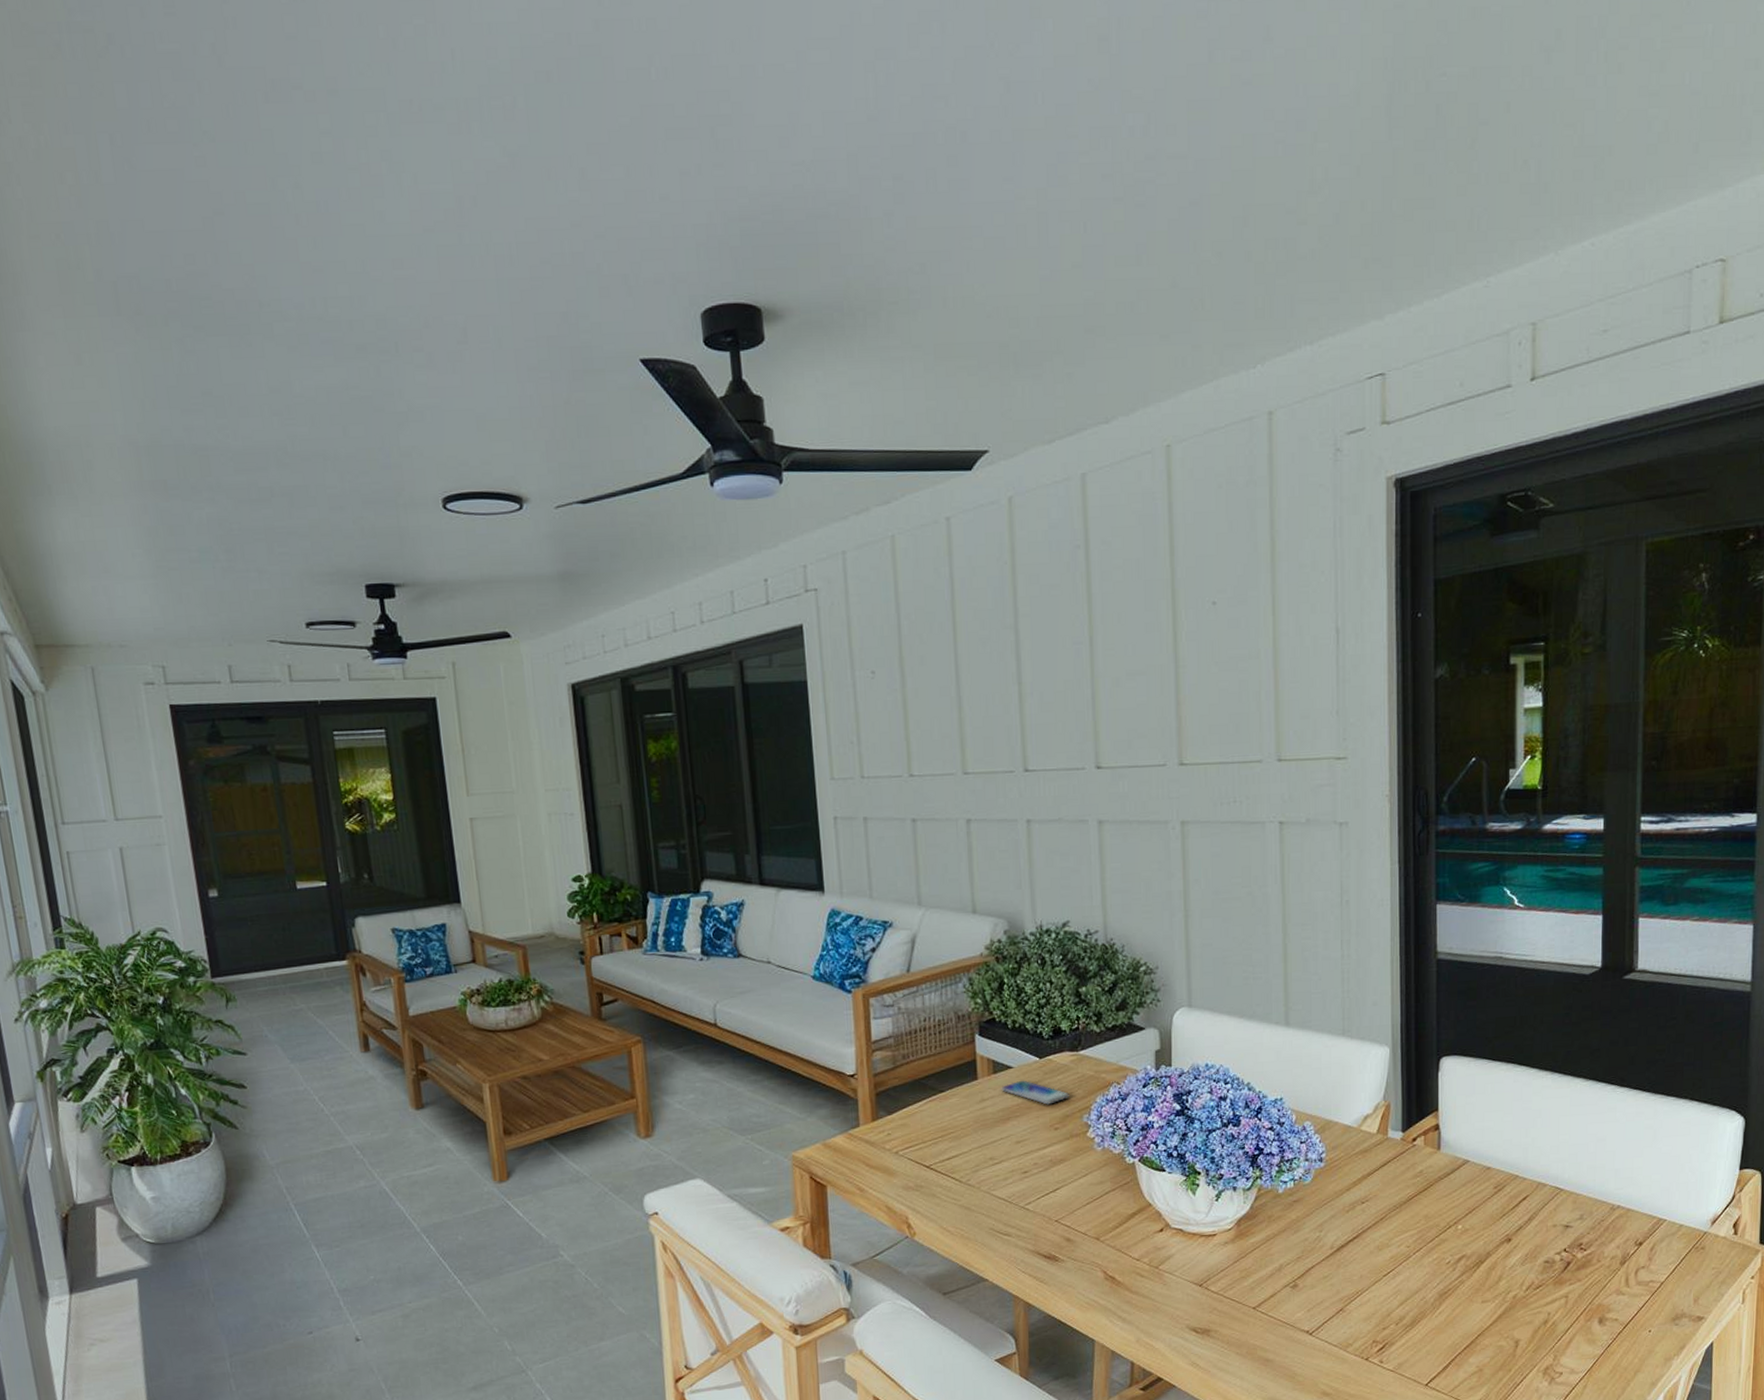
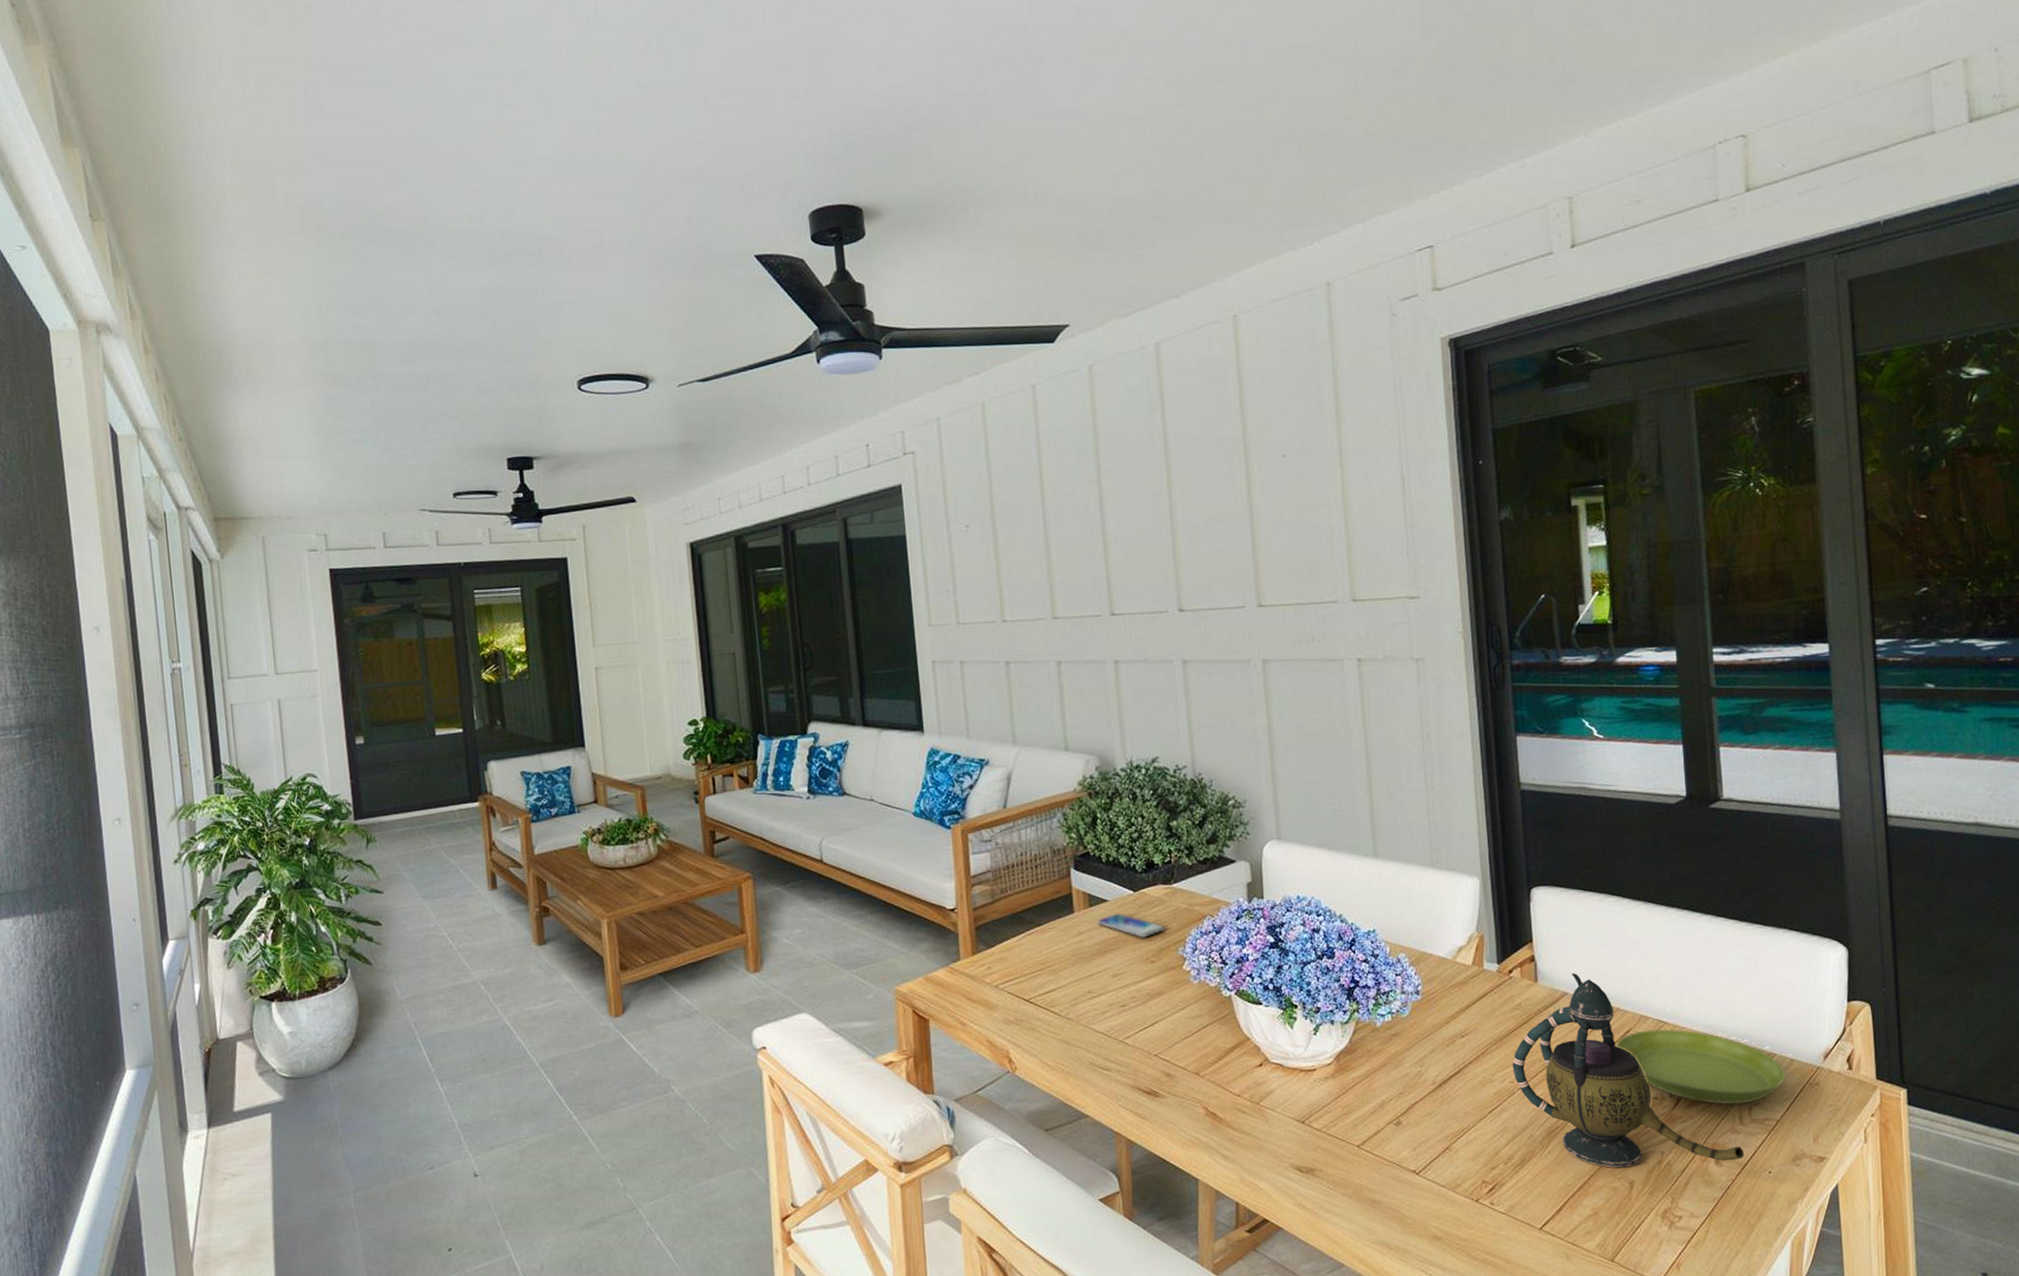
teapot: none [1410,1141,1627,1327] -> present [1512,973,1745,1168]
saucer: none [1512,1196,1675,1268] -> present [1616,1029,1787,1105]

